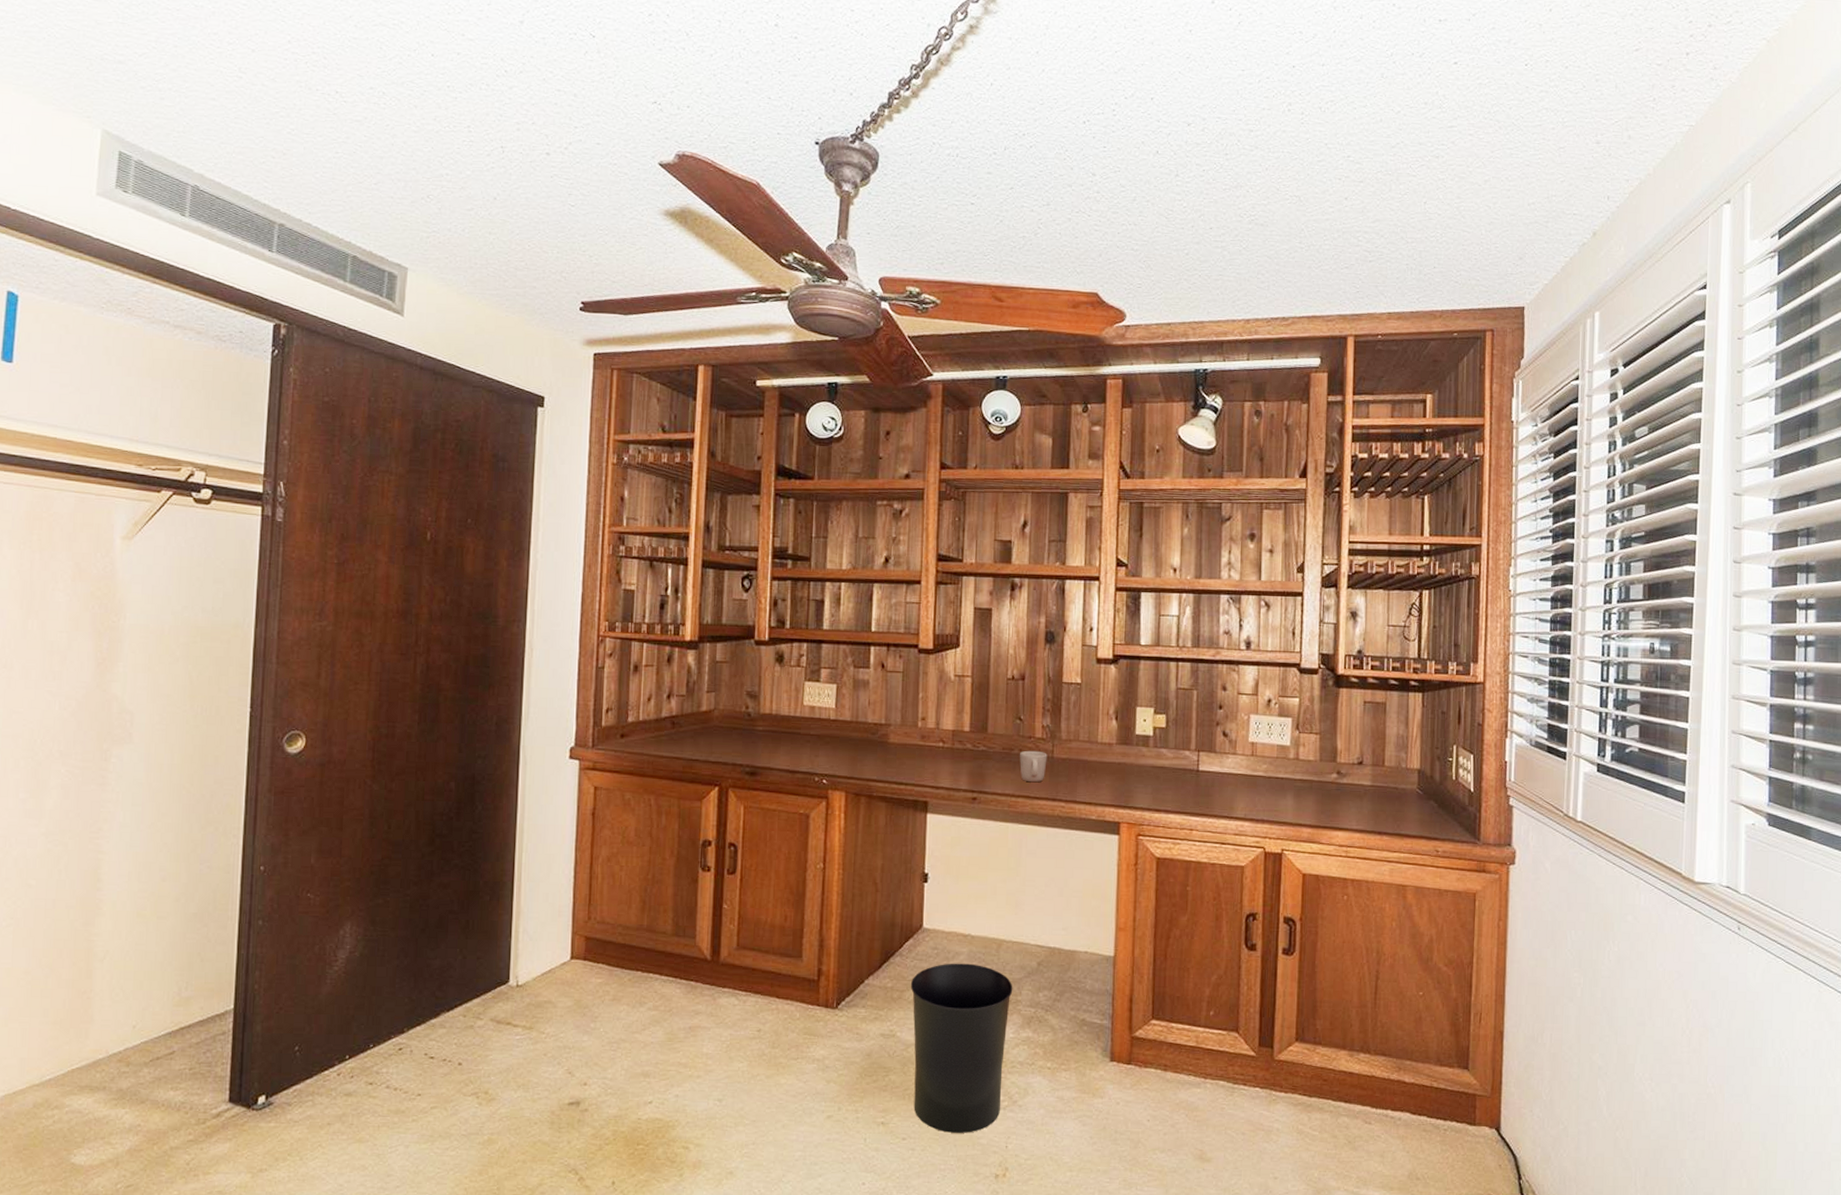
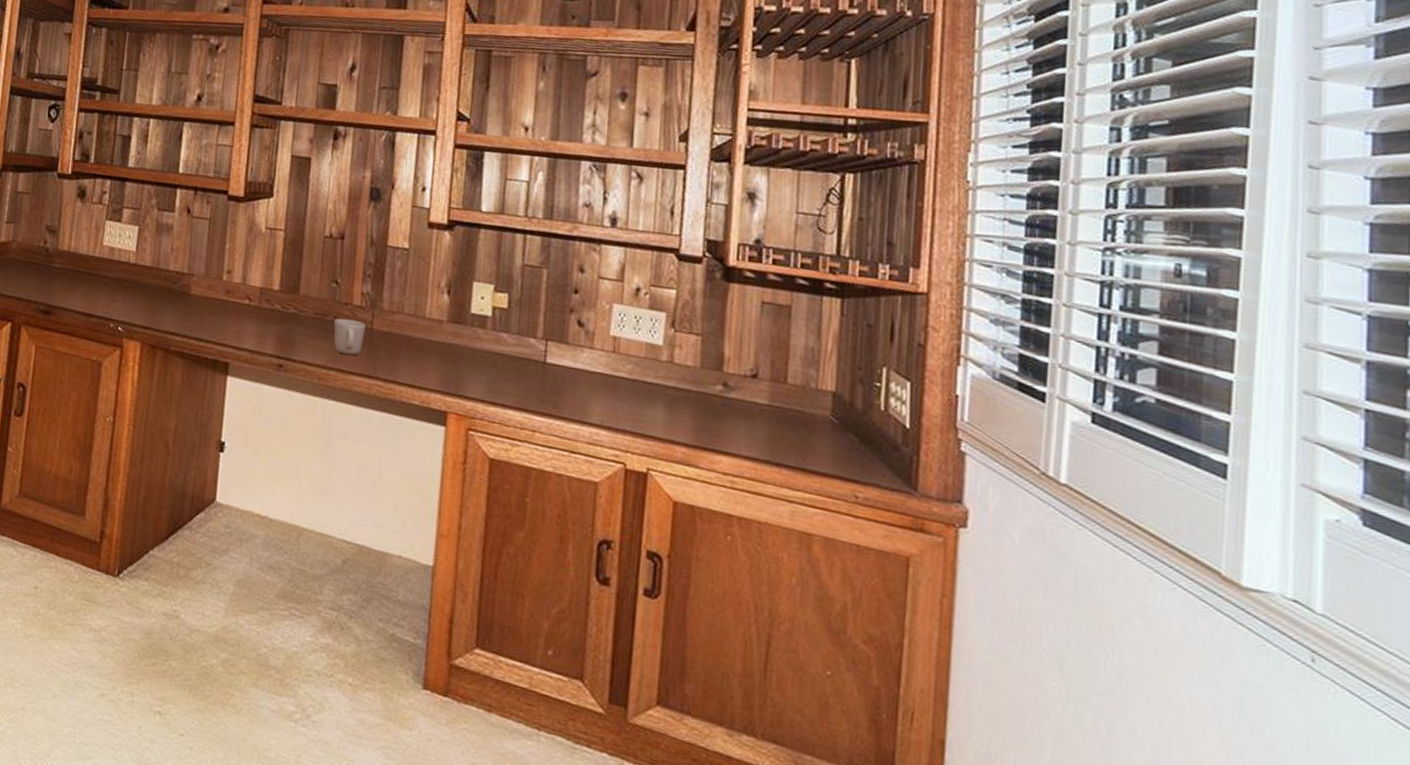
waste bin: present [910,963,1013,1133] -> none [194,545,313,742]

